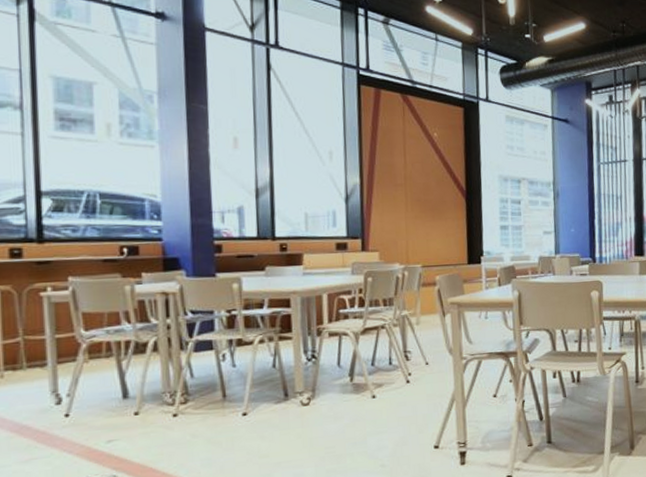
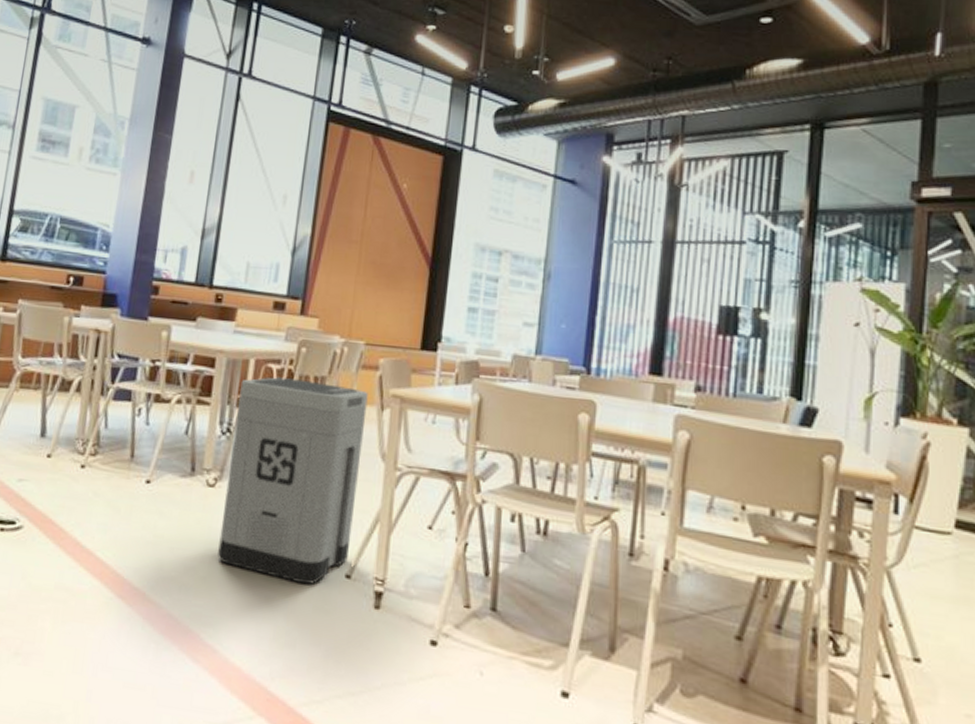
trash can: none [318,303,434,464] -> present [218,377,368,585]

